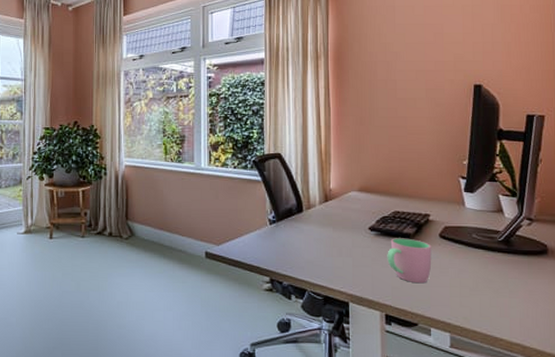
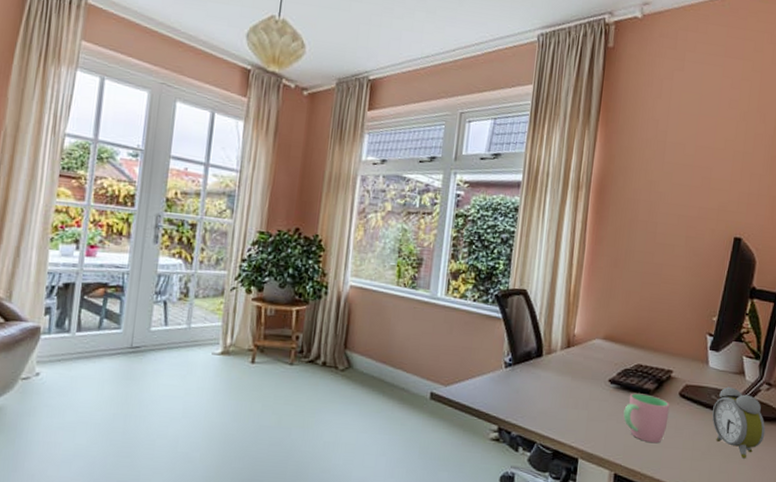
alarm clock: none [475,225,533,292] -> present [712,386,766,459]

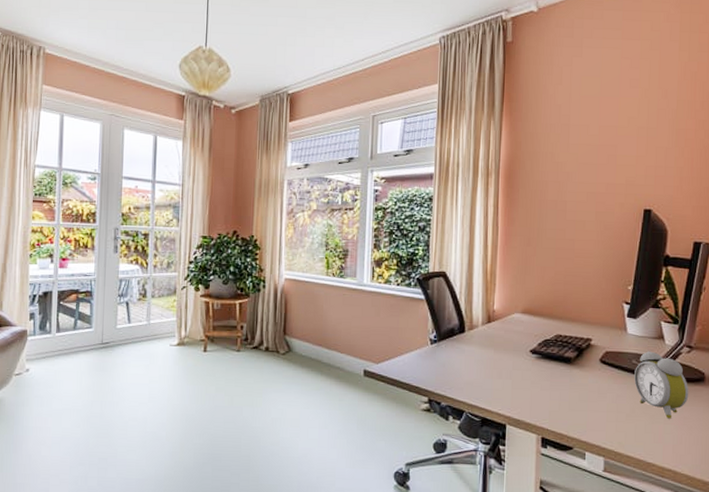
cup: present [623,393,670,444] -> none [546,361,591,408]

